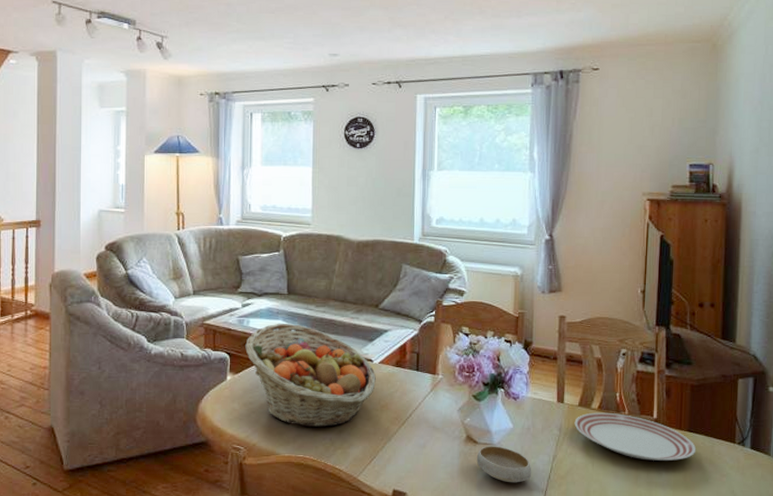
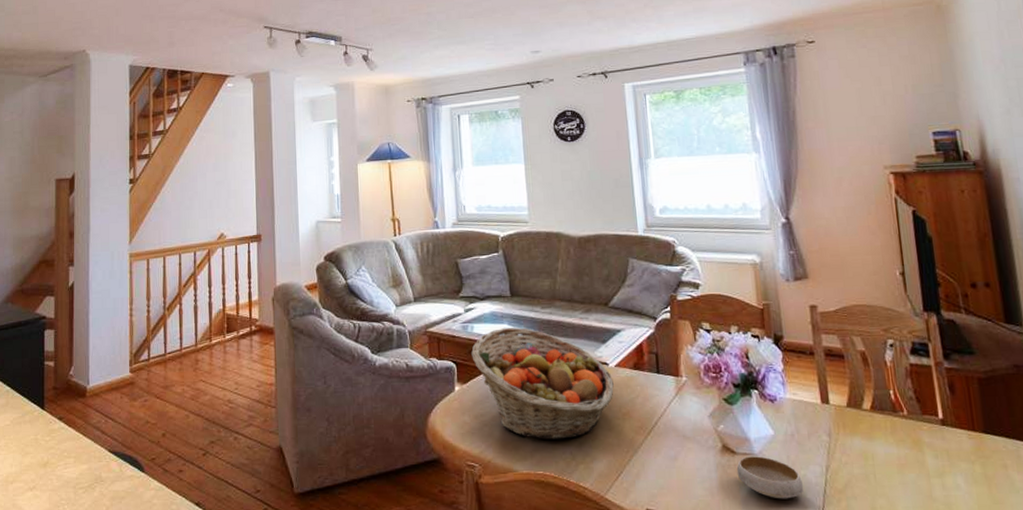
dinner plate: present [574,412,697,460] -> none [845,413,998,469]

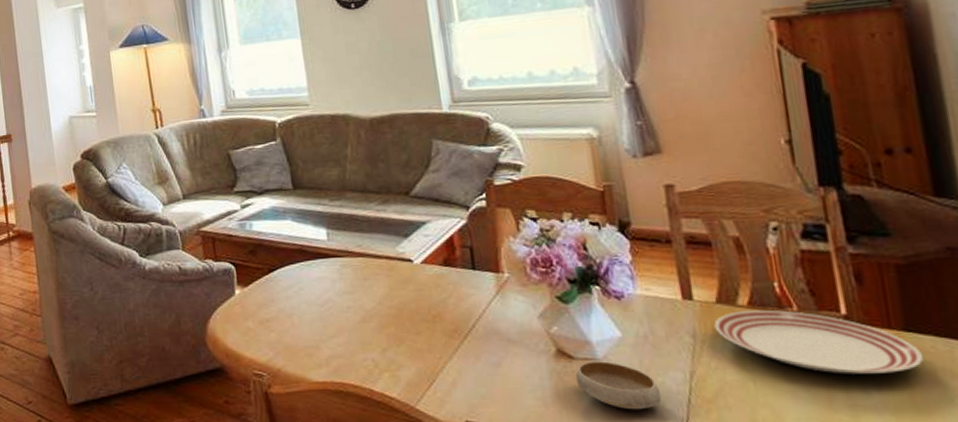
fruit basket: present [471,327,614,440] -> none [251,223,421,346]
dinner plate: none [845,413,998,469] -> present [714,309,925,374]

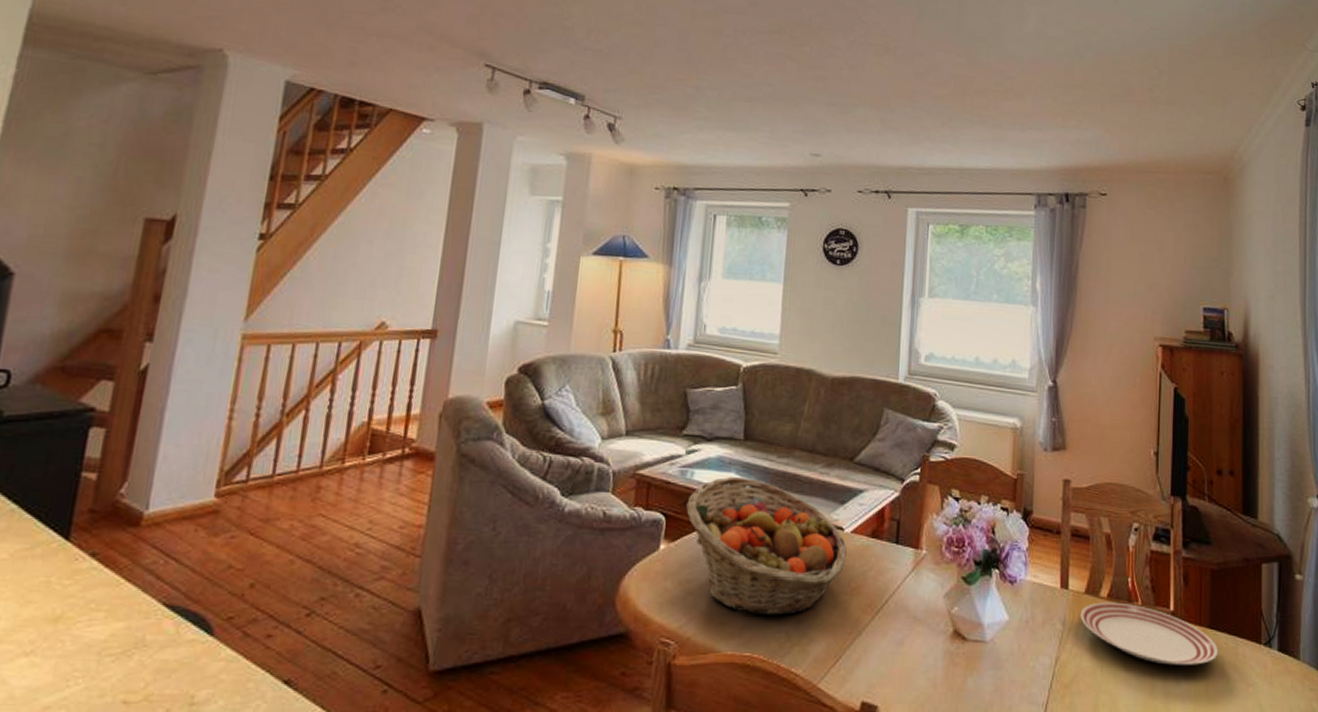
fruit basket: none [251,223,421,346] -> present [686,476,847,616]
bowl: present [575,361,662,410] -> none [964,644,1031,694]

